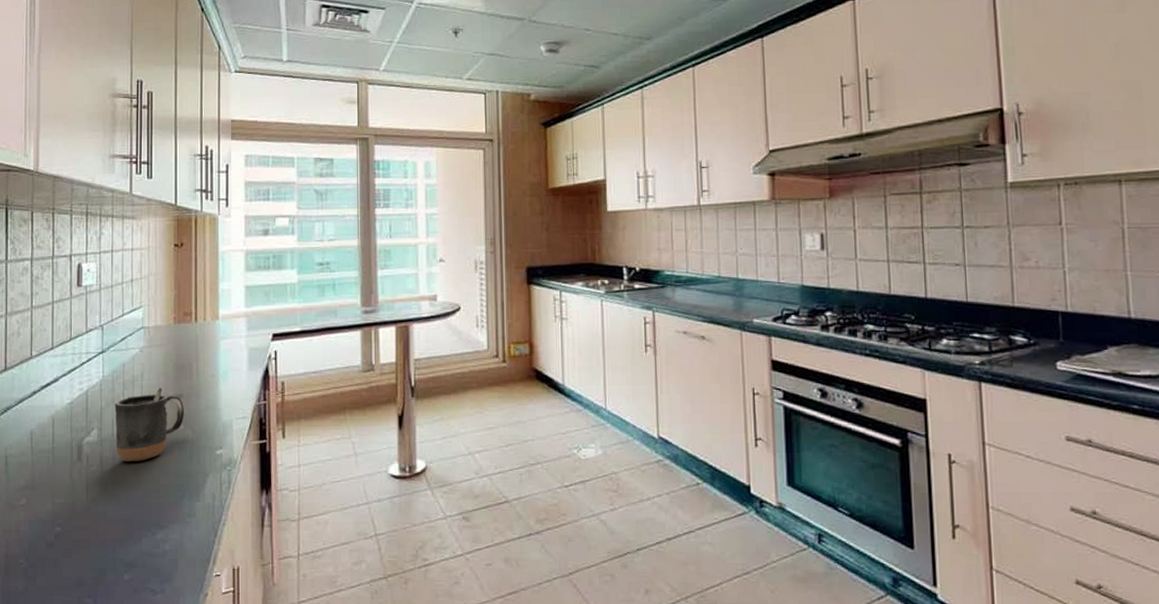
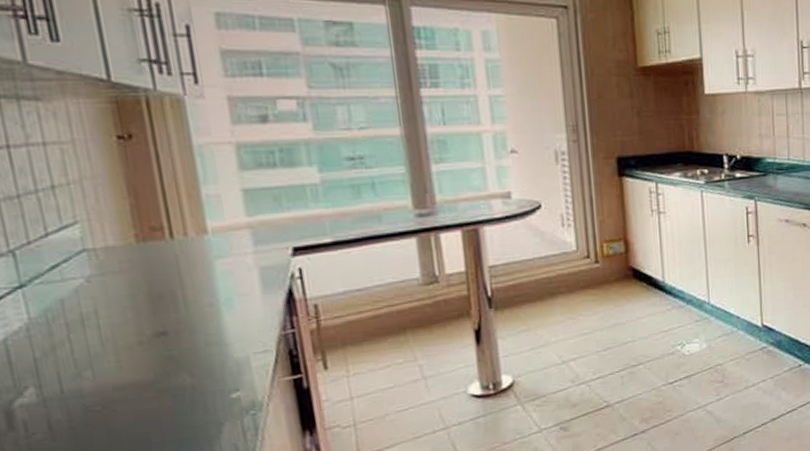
mug: present [114,387,185,461] -> none [56,325,178,422]

